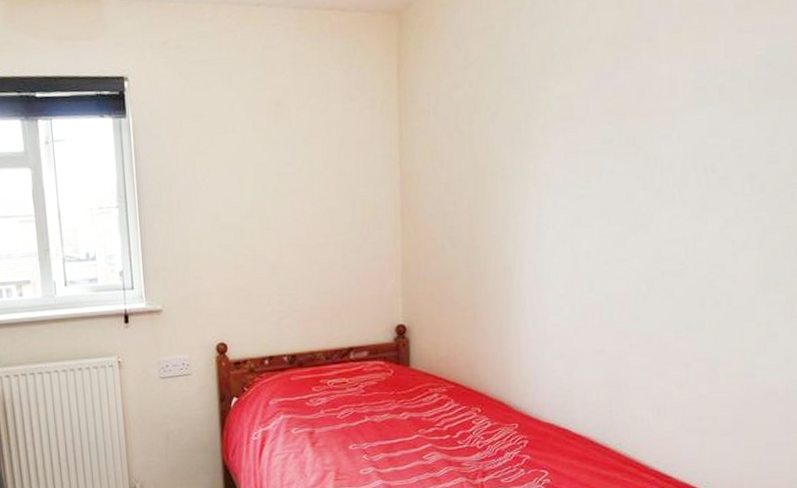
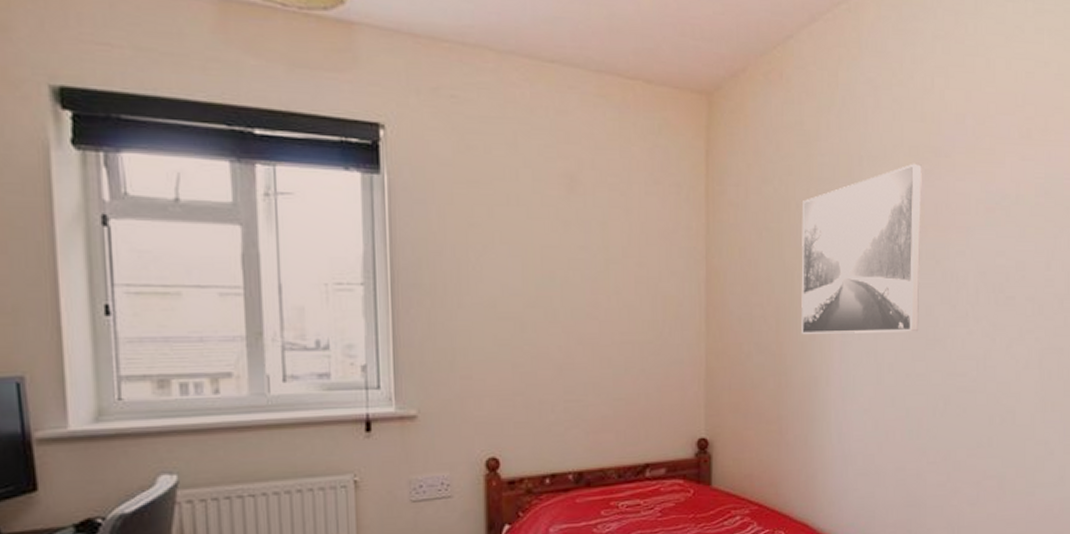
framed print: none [492,51,621,227] -> present [801,163,922,334]

